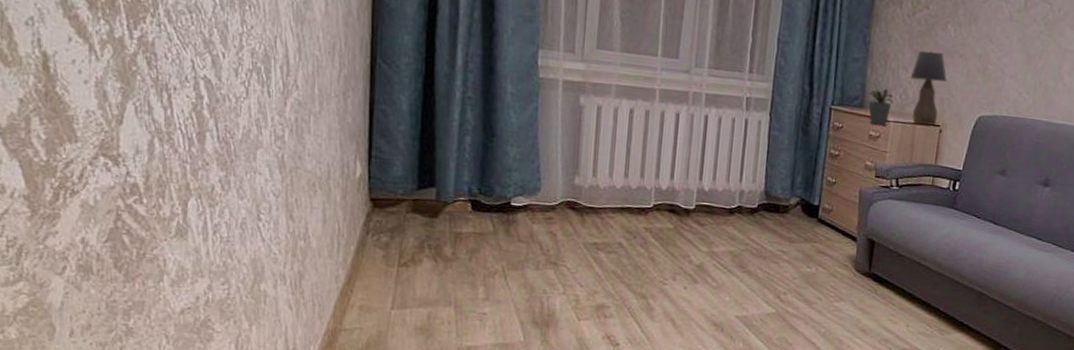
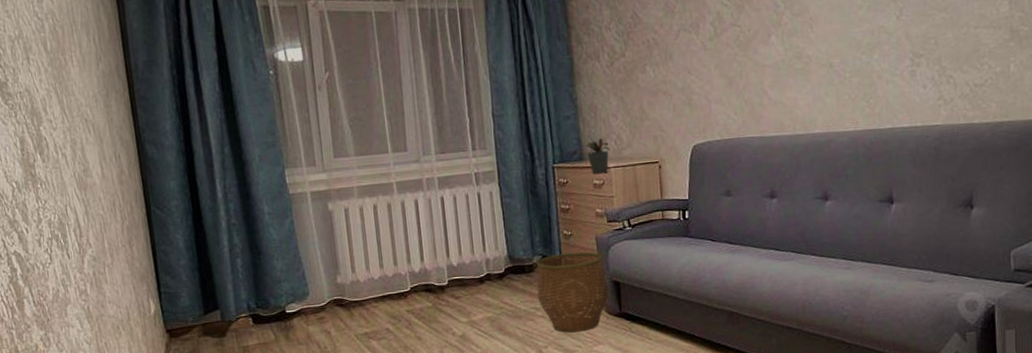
basket: none [787,199,865,285] -> present [534,251,609,333]
table lamp: present [910,50,947,126] -> none [620,93,658,165]

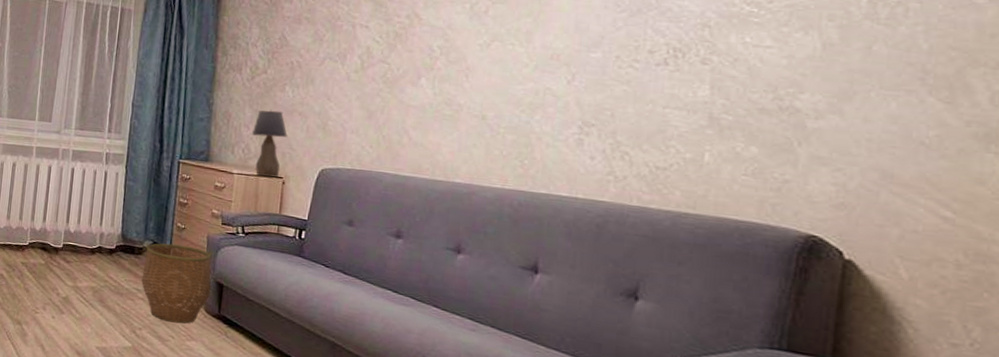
potted plant: present [583,135,610,175] -> none [211,139,237,178]
table lamp: none [620,93,658,165] -> present [251,109,288,178]

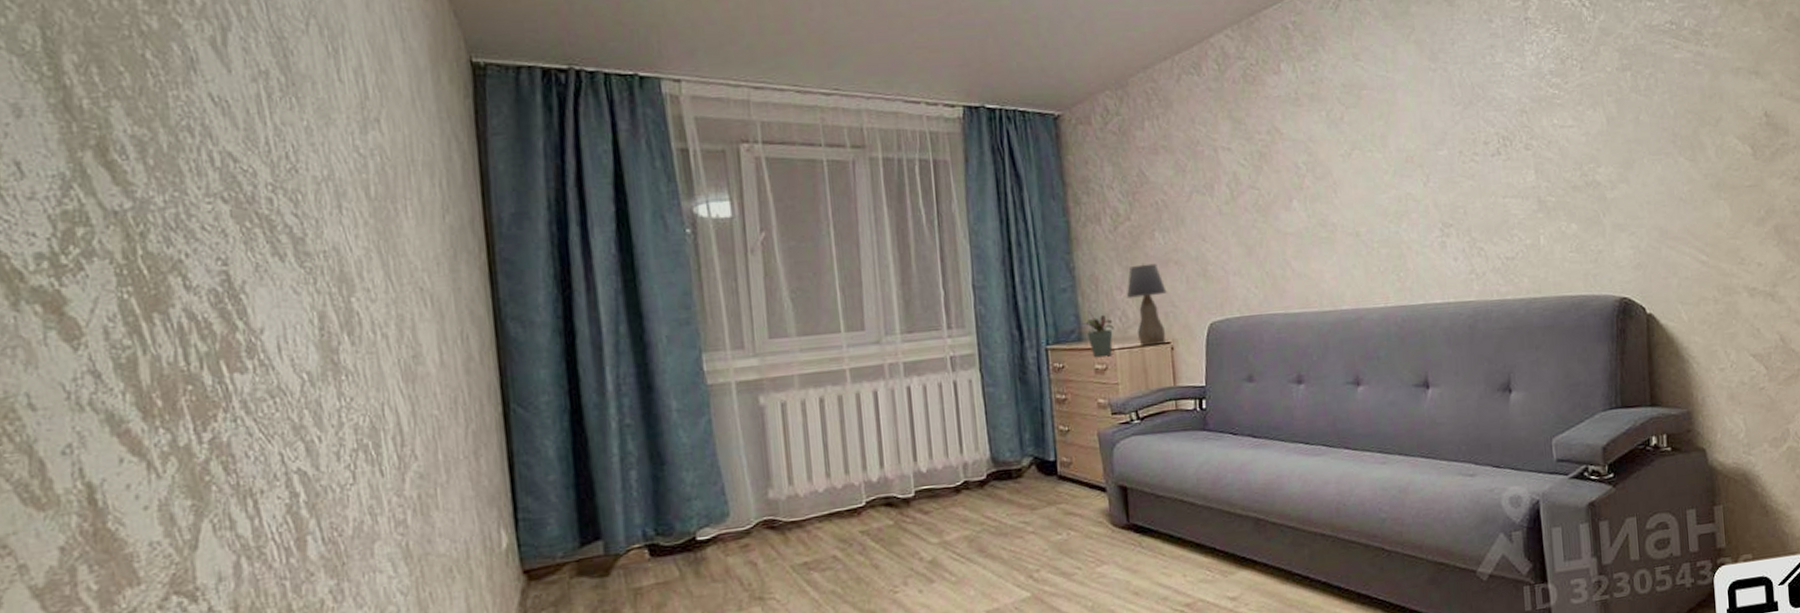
basket: present [141,242,212,324] -> none [1023,450,1115,552]
potted plant: none [211,139,237,178] -> present [1082,311,1114,358]

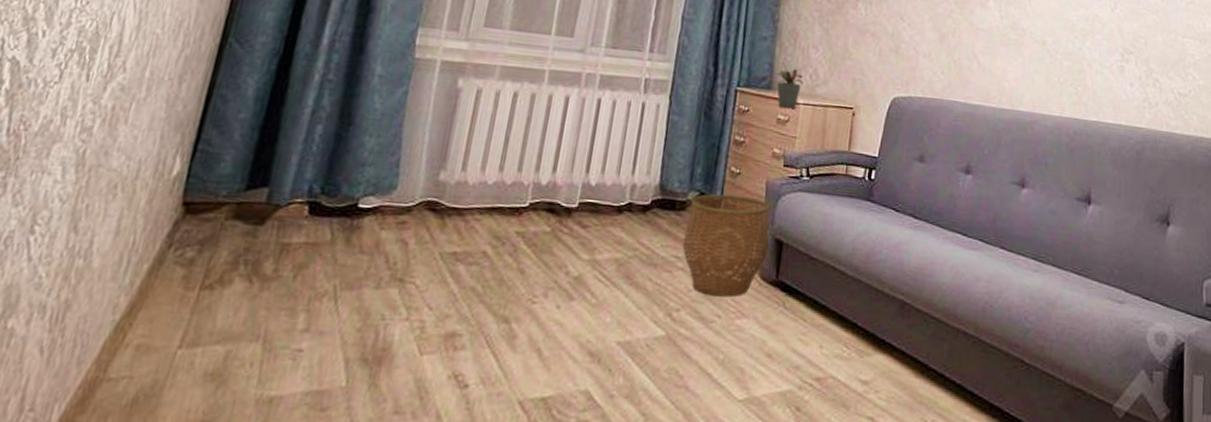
basket: none [1023,450,1115,552] -> present [682,193,772,297]
table lamp: present [1126,263,1170,346] -> none [820,28,859,108]

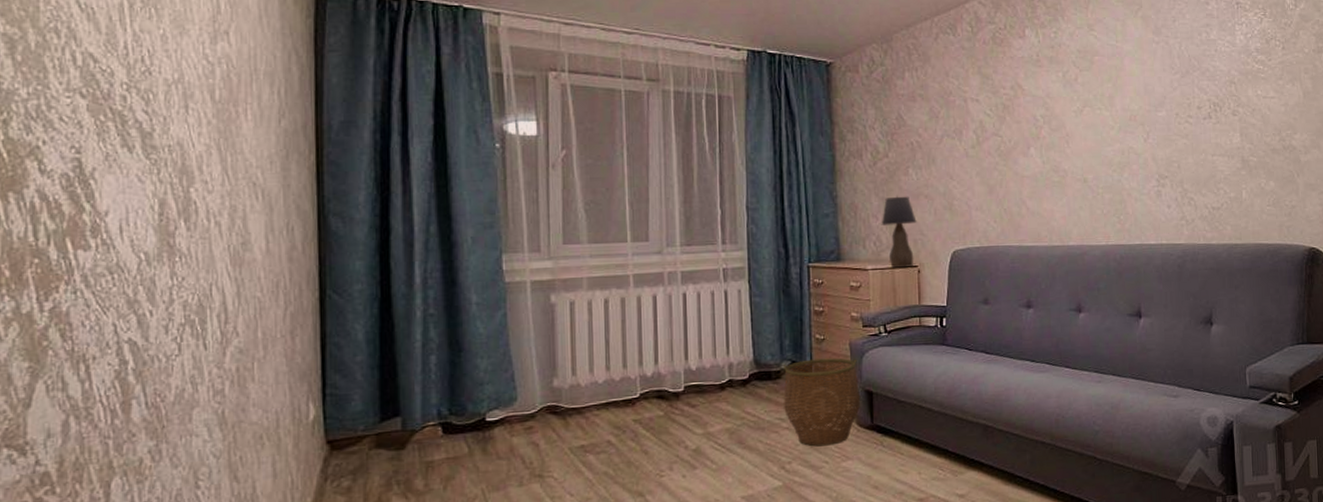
potted plant: present [774,62,803,110] -> none [841,234,869,276]
table lamp: none [820,28,859,108] -> present [881,195,917,268]

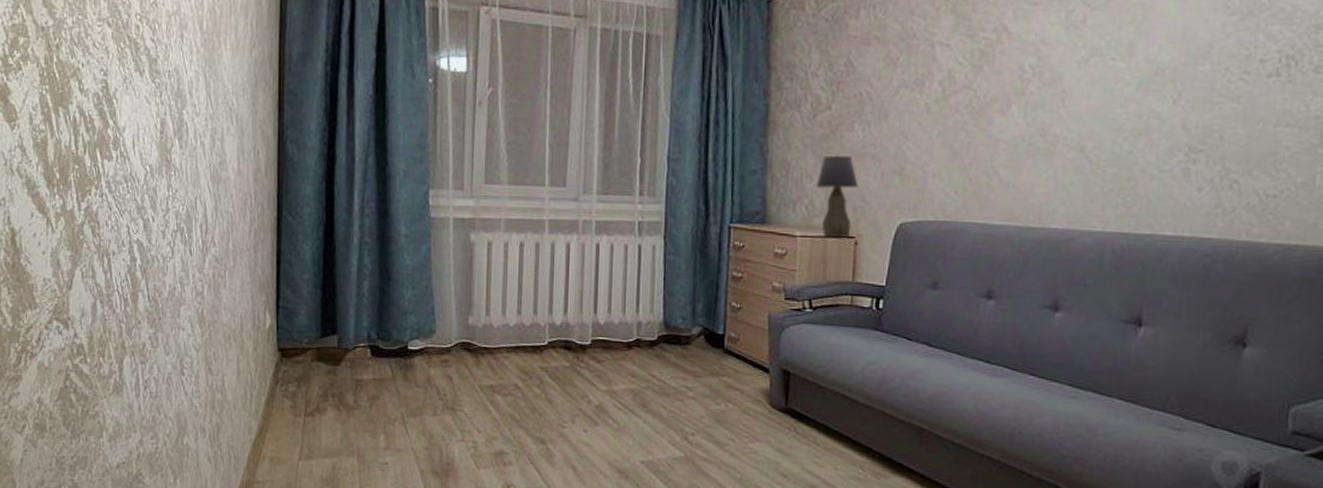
basket: present [782,358,861,447] -> none [691,328,776,423]

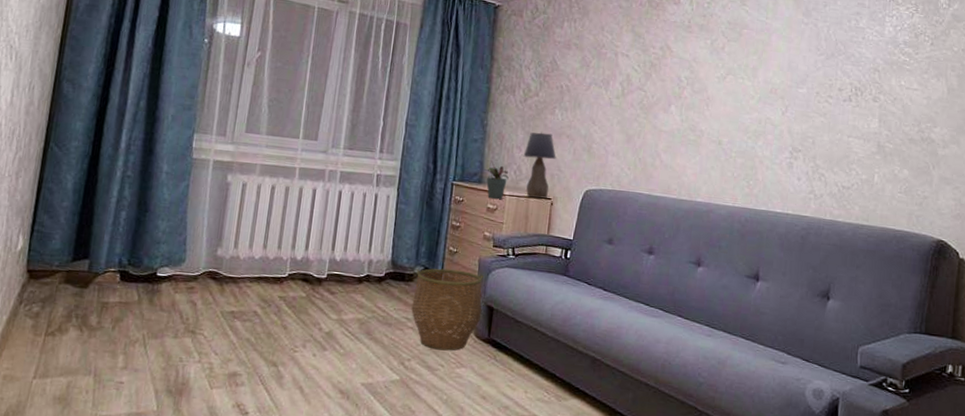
basket: none [691,328,776,423] -> present [411,268,484,351]
potted plant: none [768,195,799,243] -> present [484,160,509,200]

